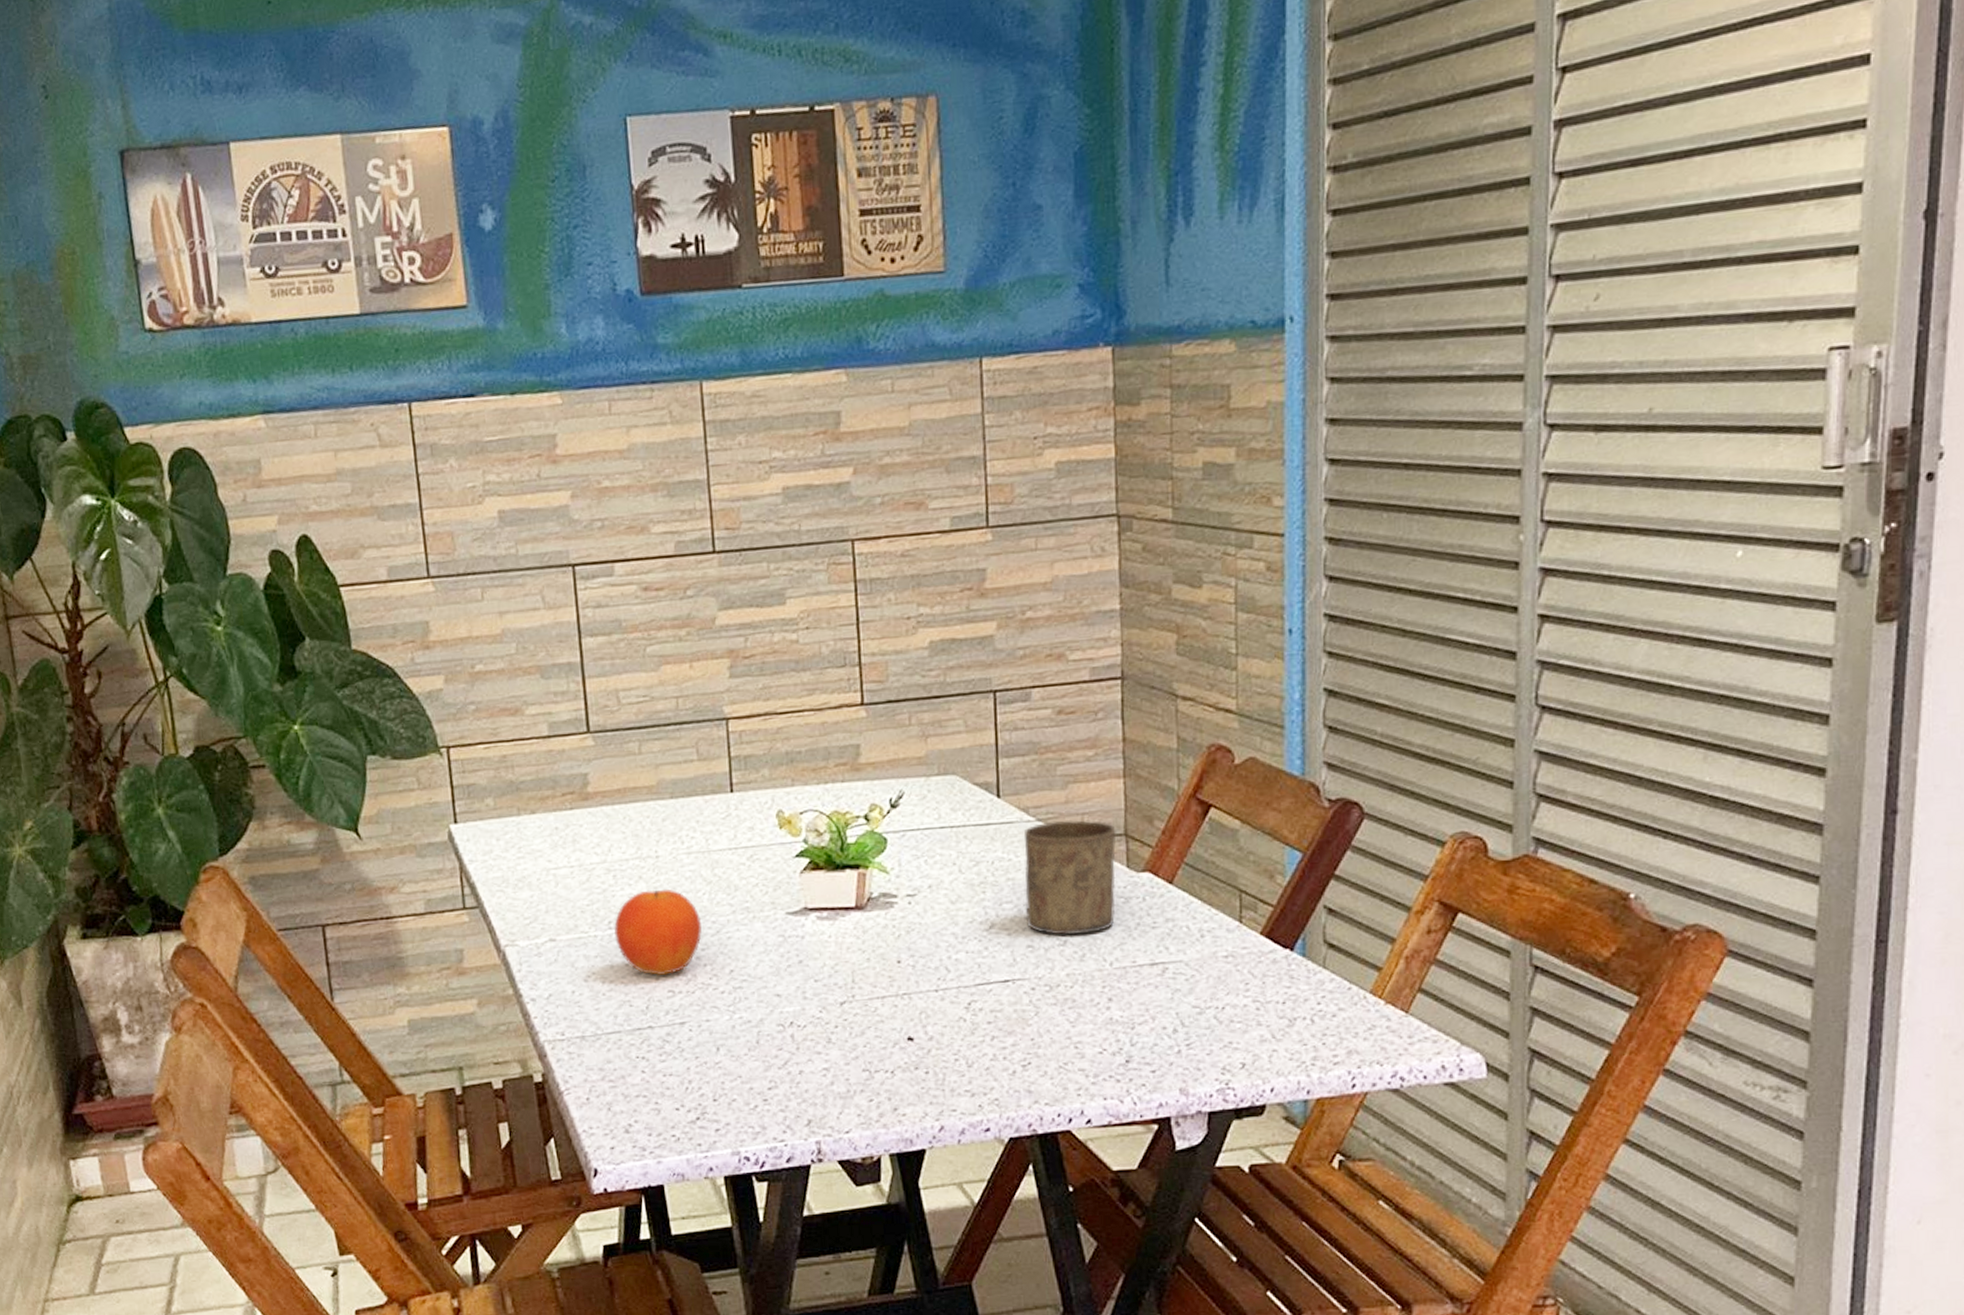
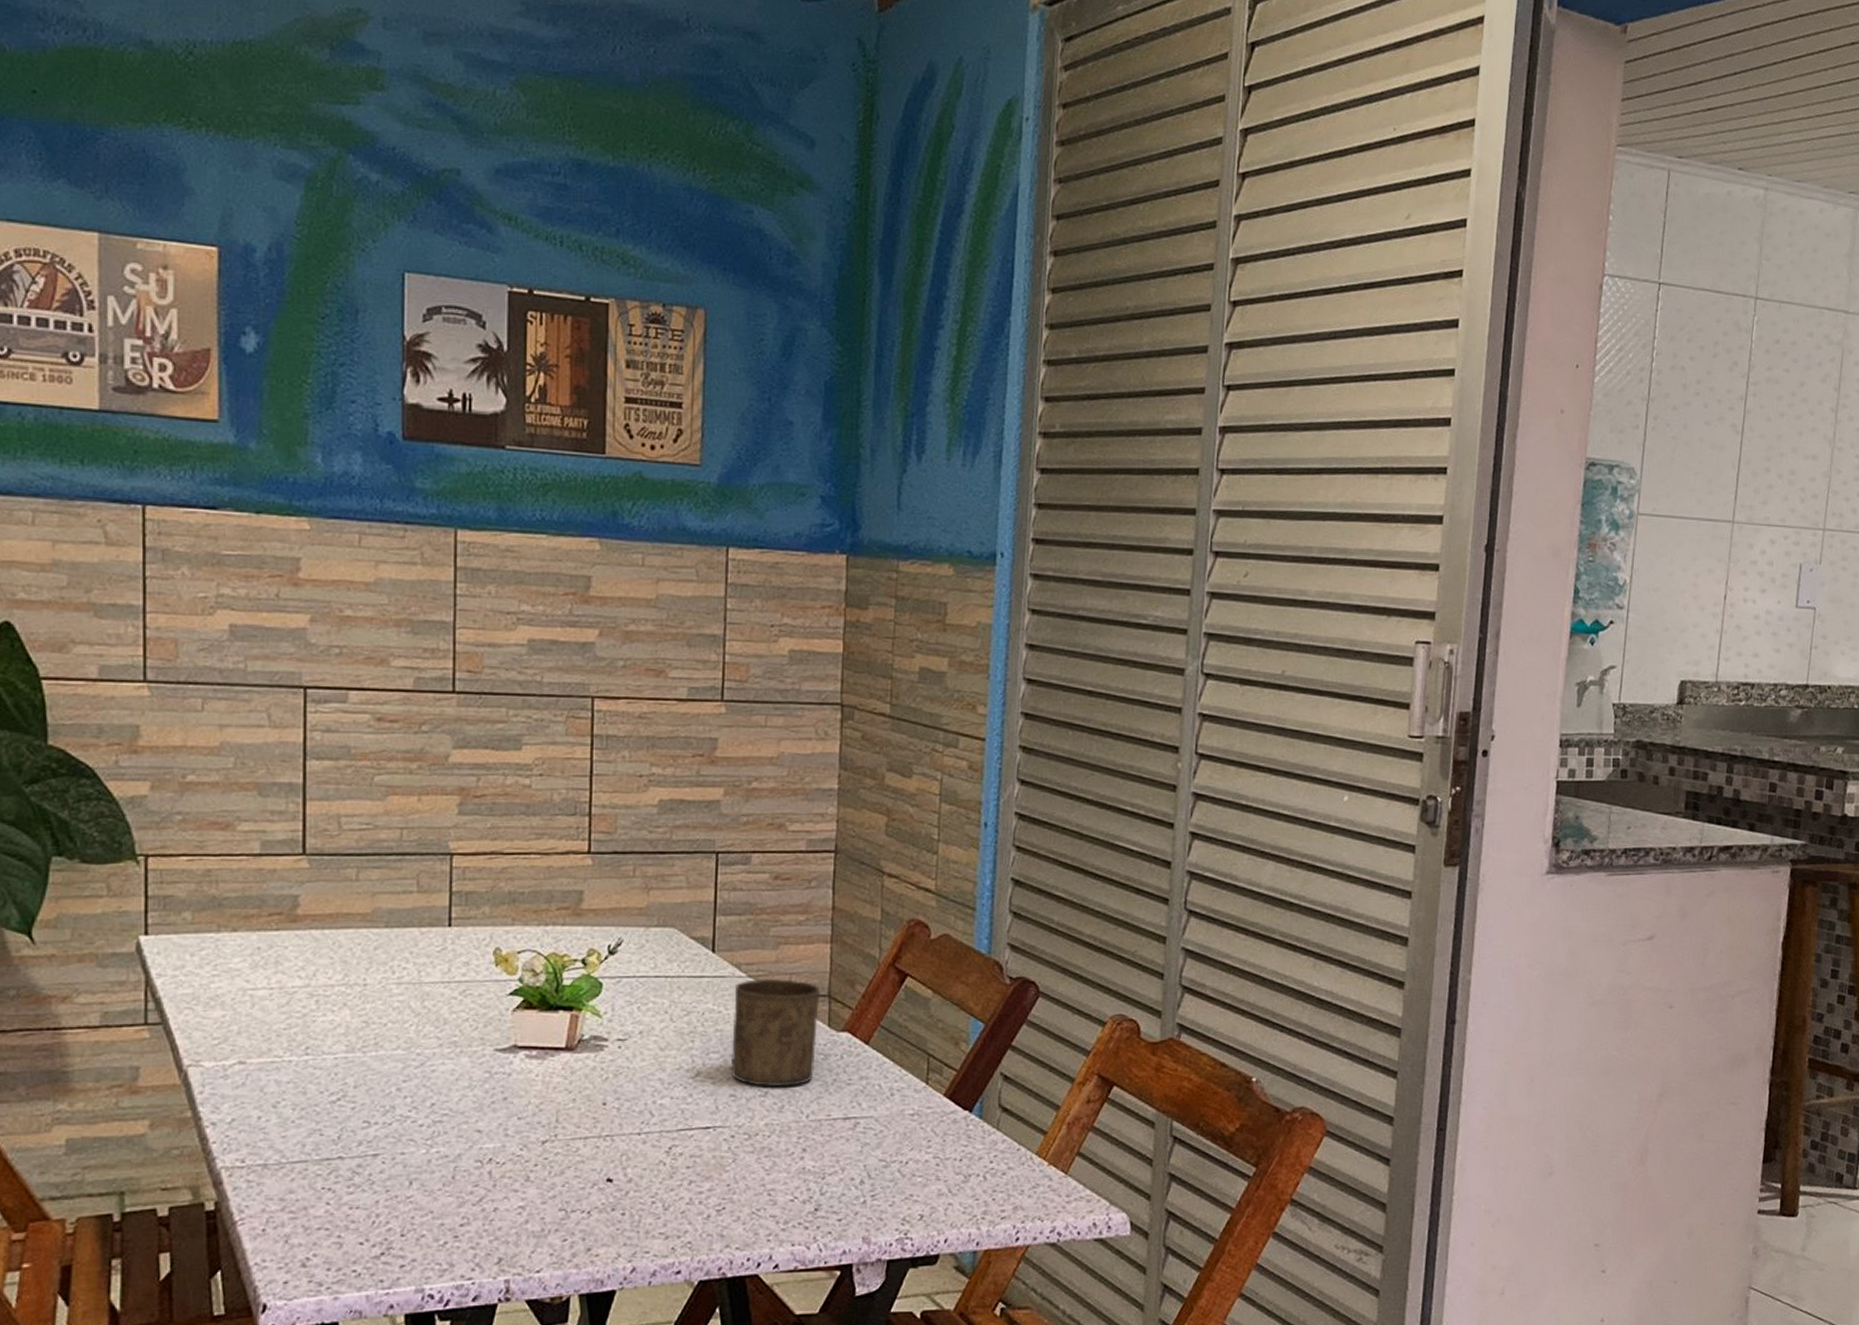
fruit: present [613,889,702,976] -> none [310,1017,405,1106]

